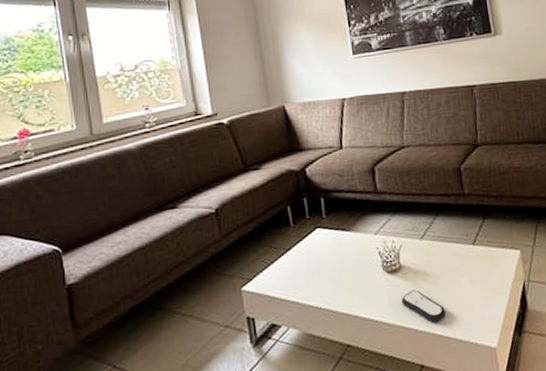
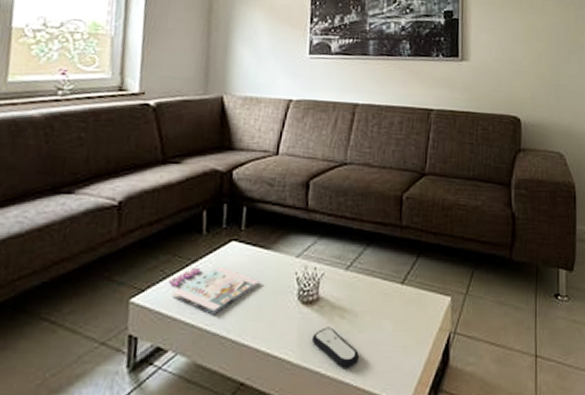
magazine: none [271,251,347,293] -> present [169,267,259,315]

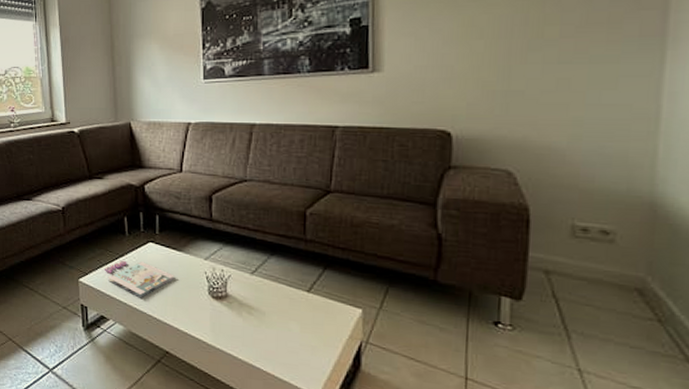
remote control: present [311,327,359,368] -> none [223,319,267,356]

